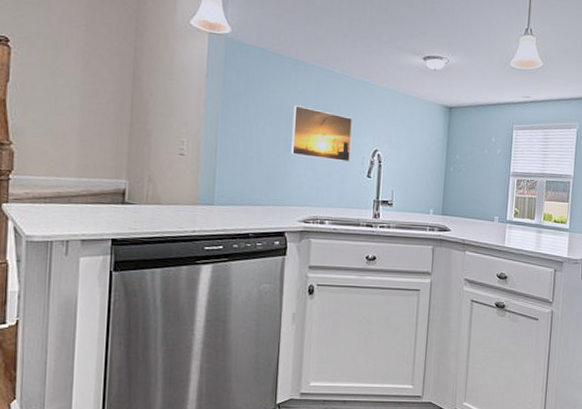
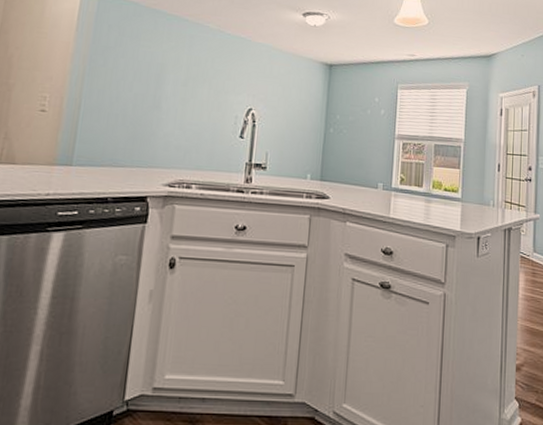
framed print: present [291,105,352,163] -> none [159,61,226,122]

